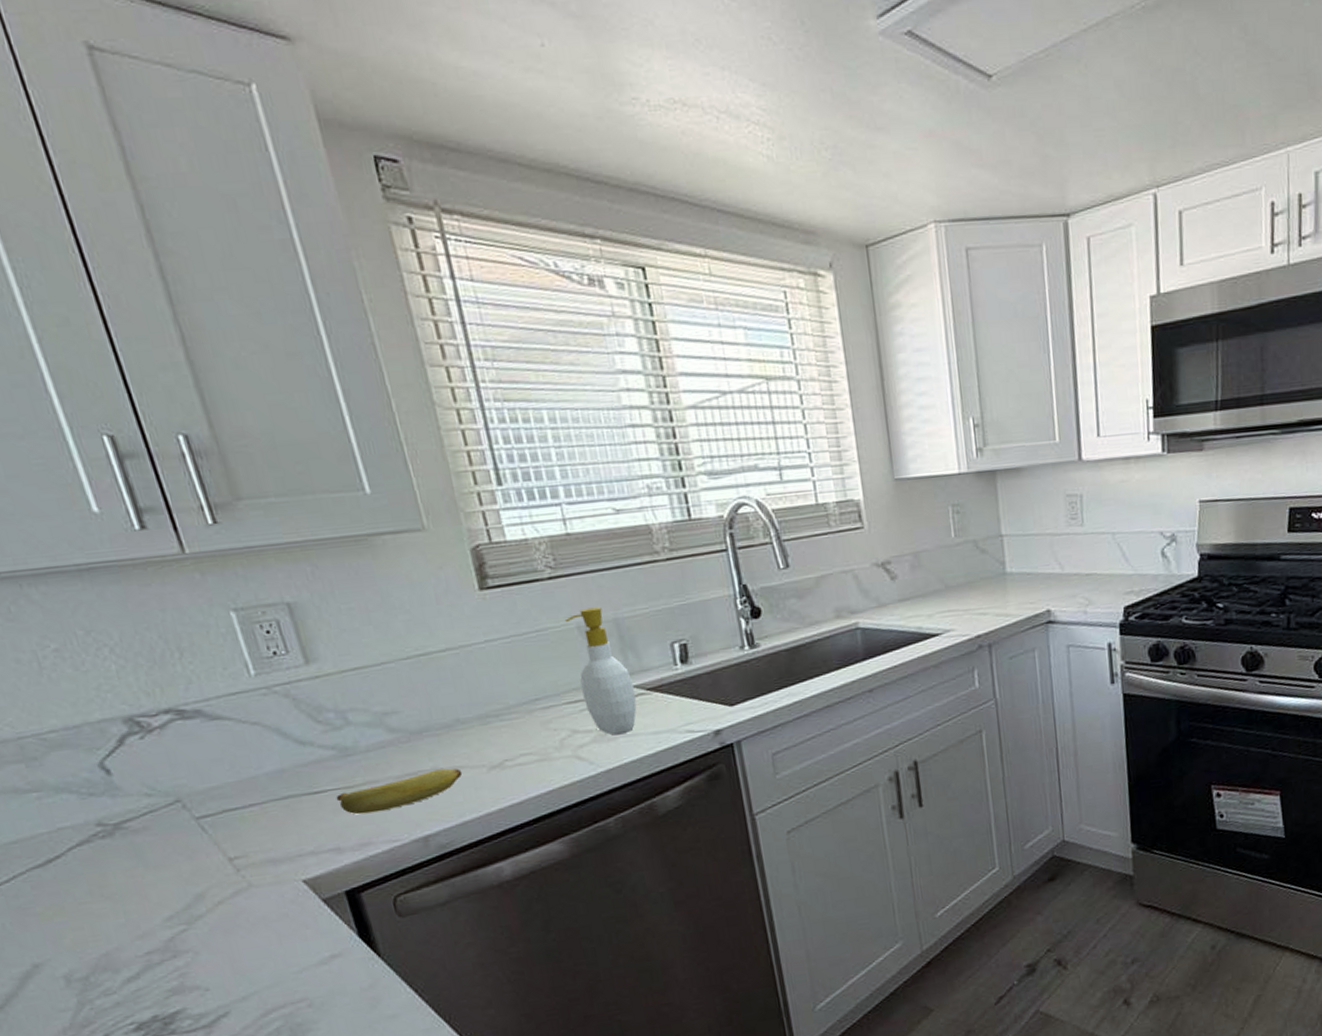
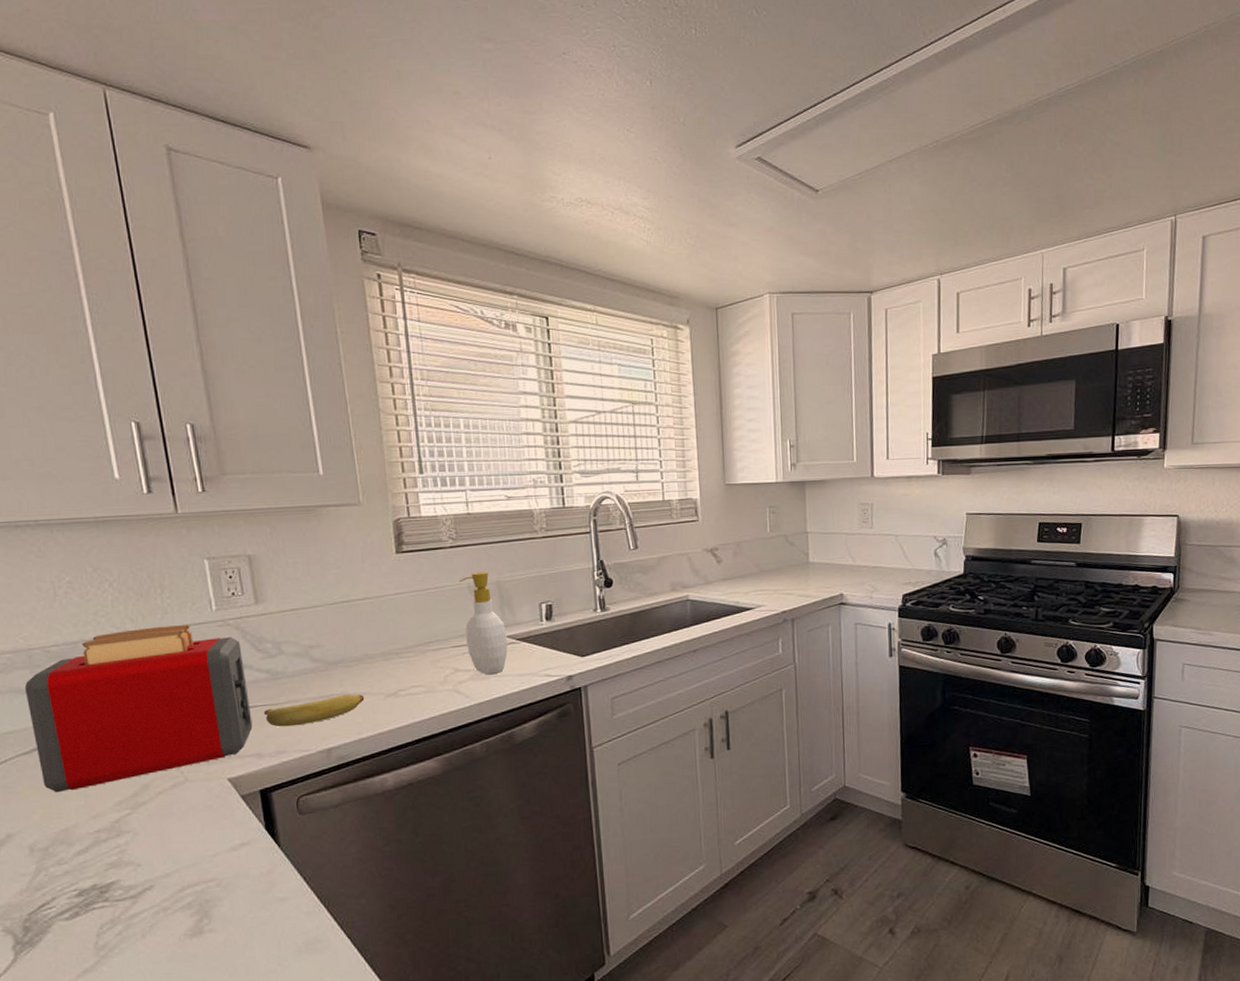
toaster: none [21,694,325,912] -> present [24,623,253,793]

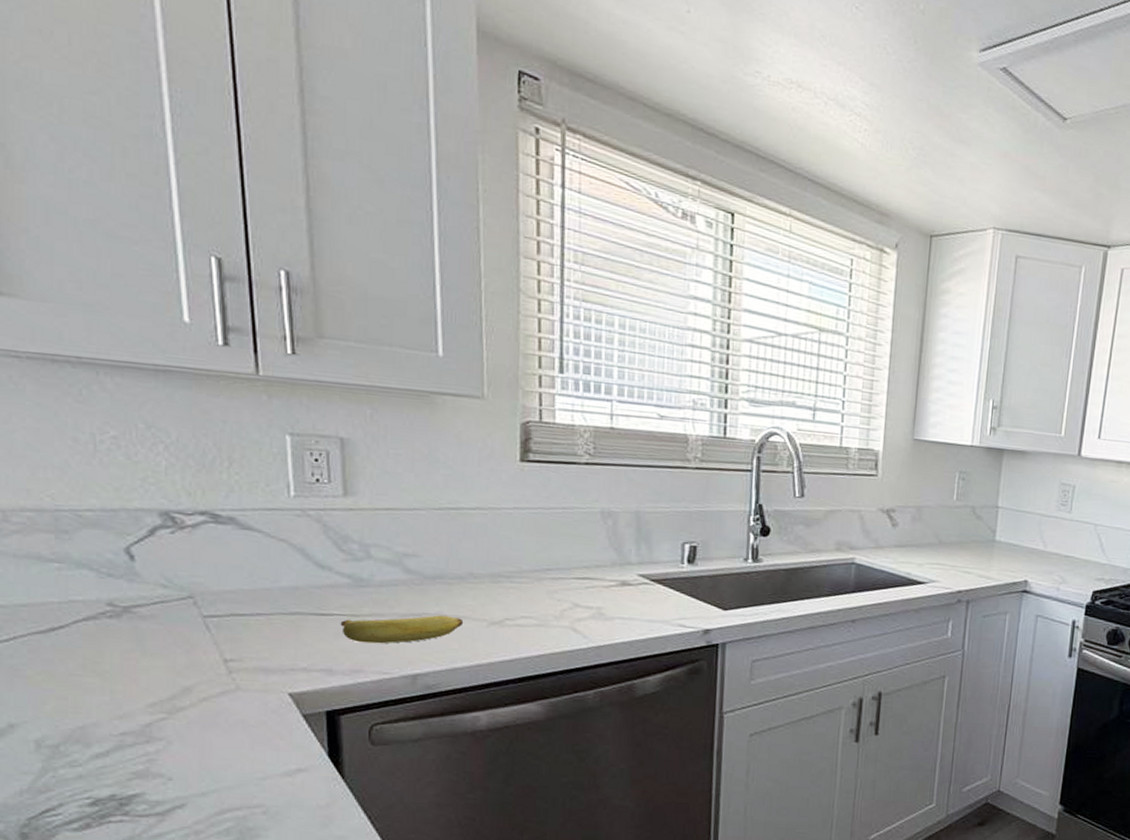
toaster: present [24,623,253,793] -> none [46,504,326,684]
soap bottle: present [459,571,508,675] -> none [591,497,640,617]

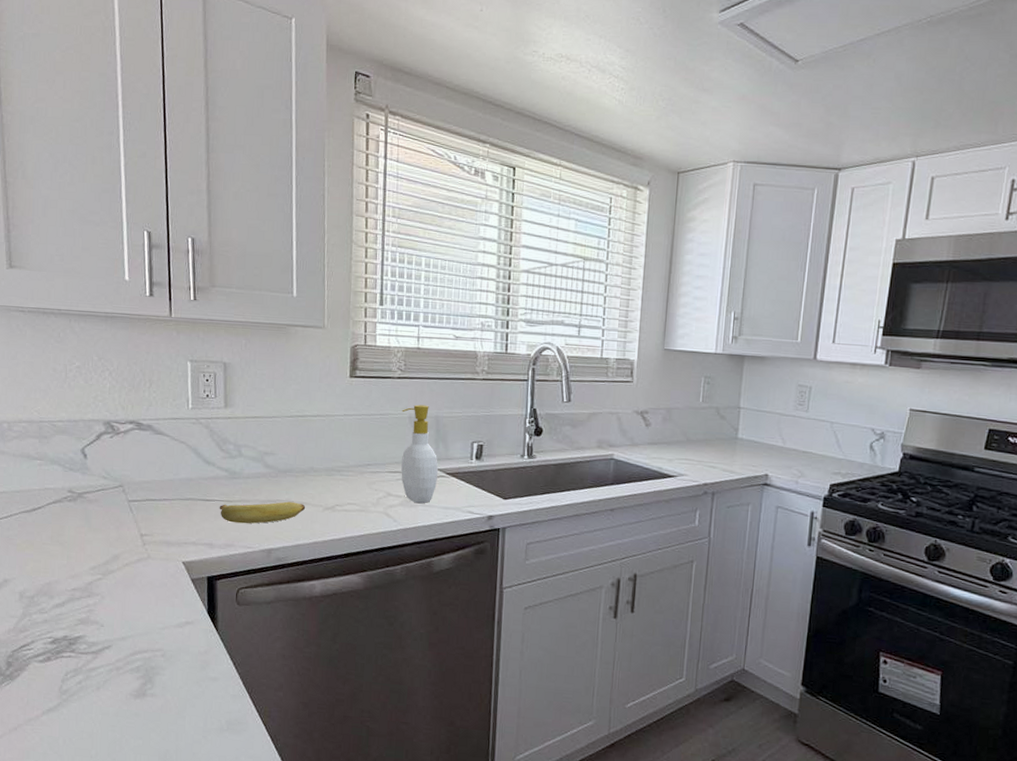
soap bottle: none [591,497,640,617] -> present [401,404,438,504]

